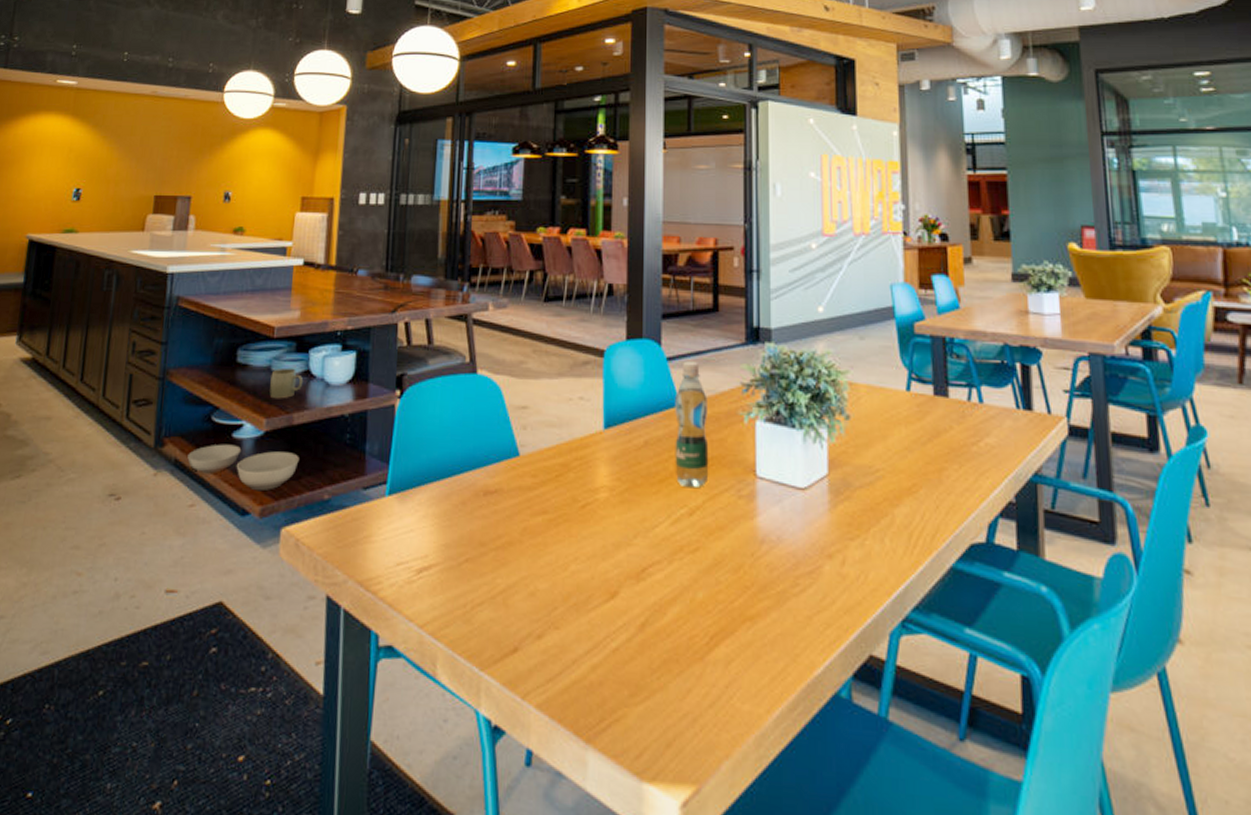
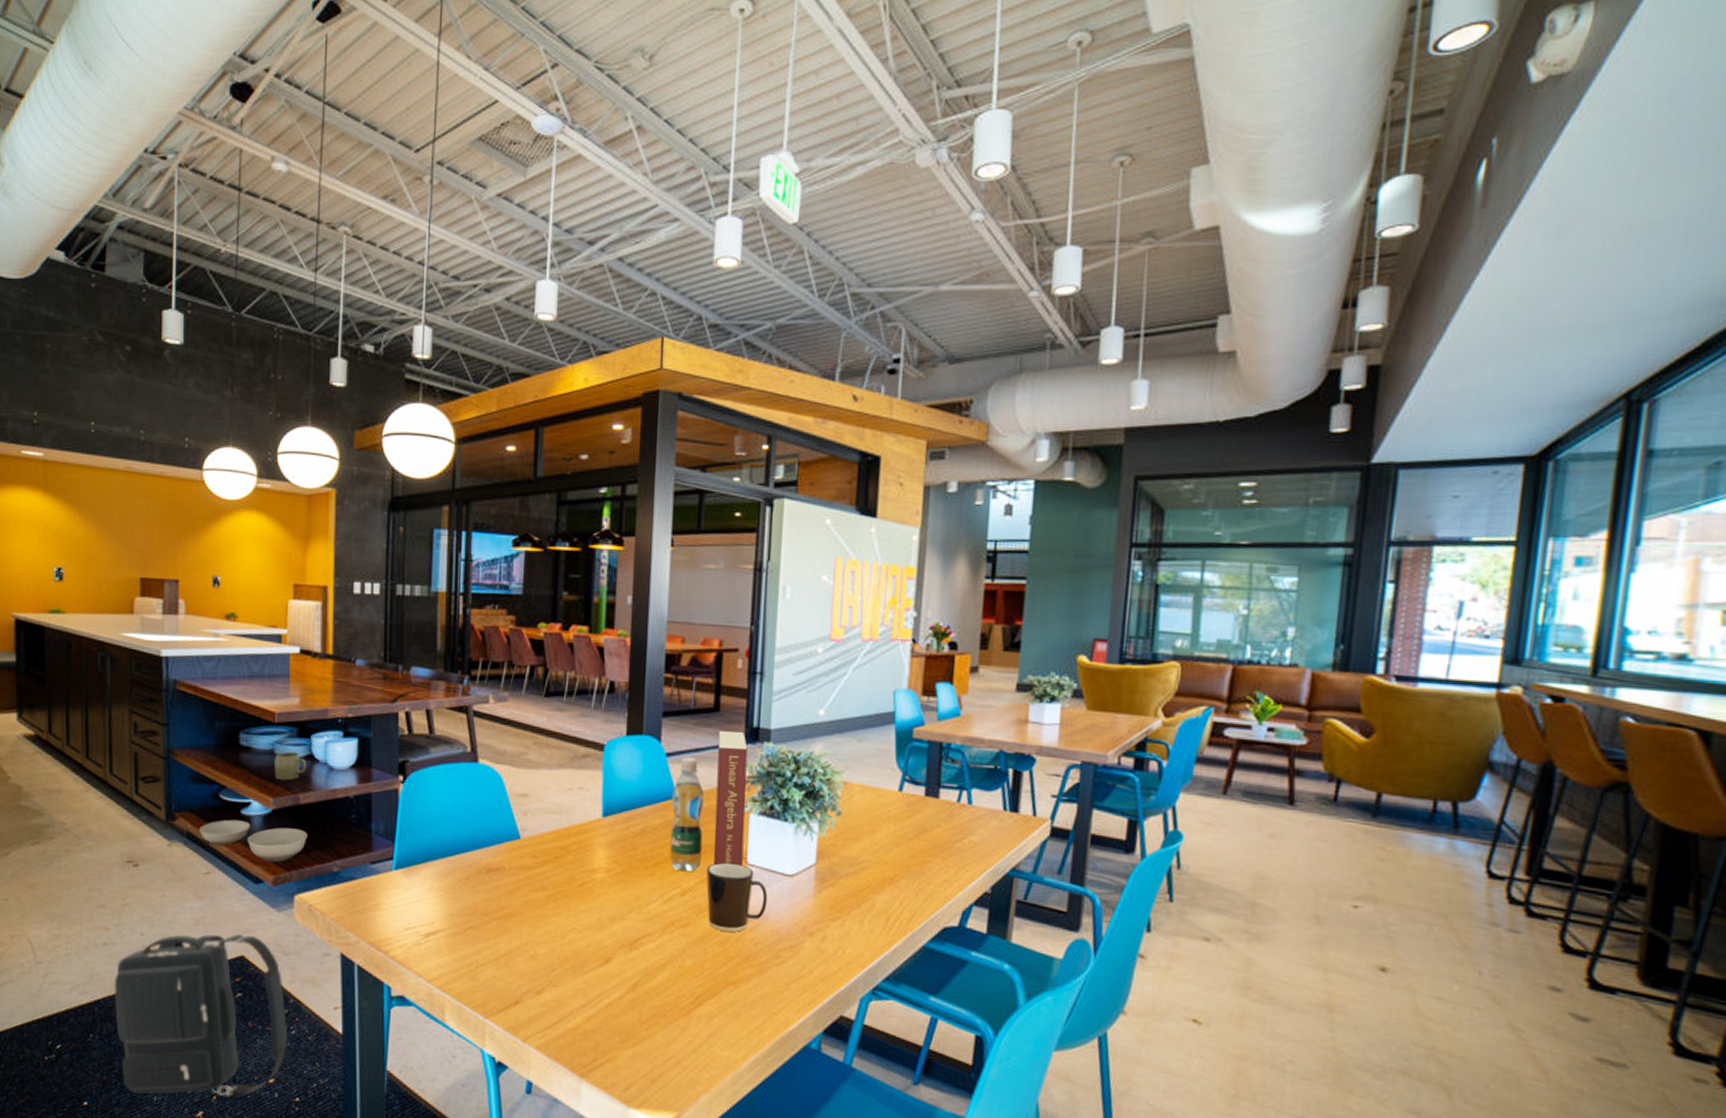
backpack: none [75,575,264,781] -> present [115,933,288,1097]
mug: none [714,476,781,558] -> present [706,862,768,933]
book: none [718,332,752,480] -> present [713,731,748,867]

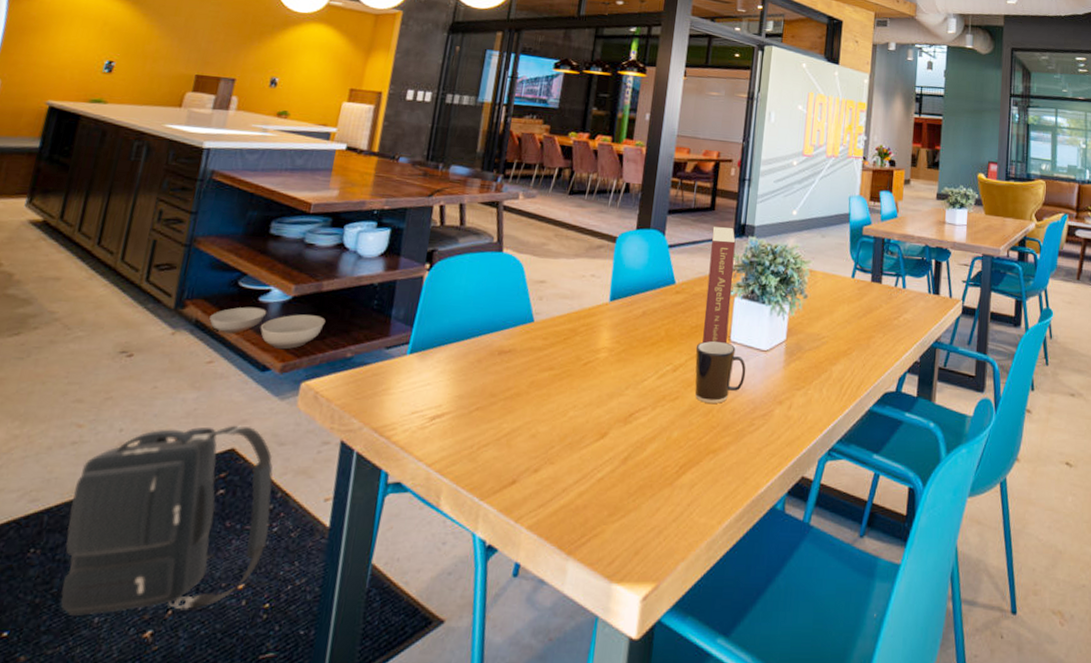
mug: present [275,751,306,781] -> none [301,240,336,268]
bottle: present [669,757,704,872] -> none [665,248,698,350]

